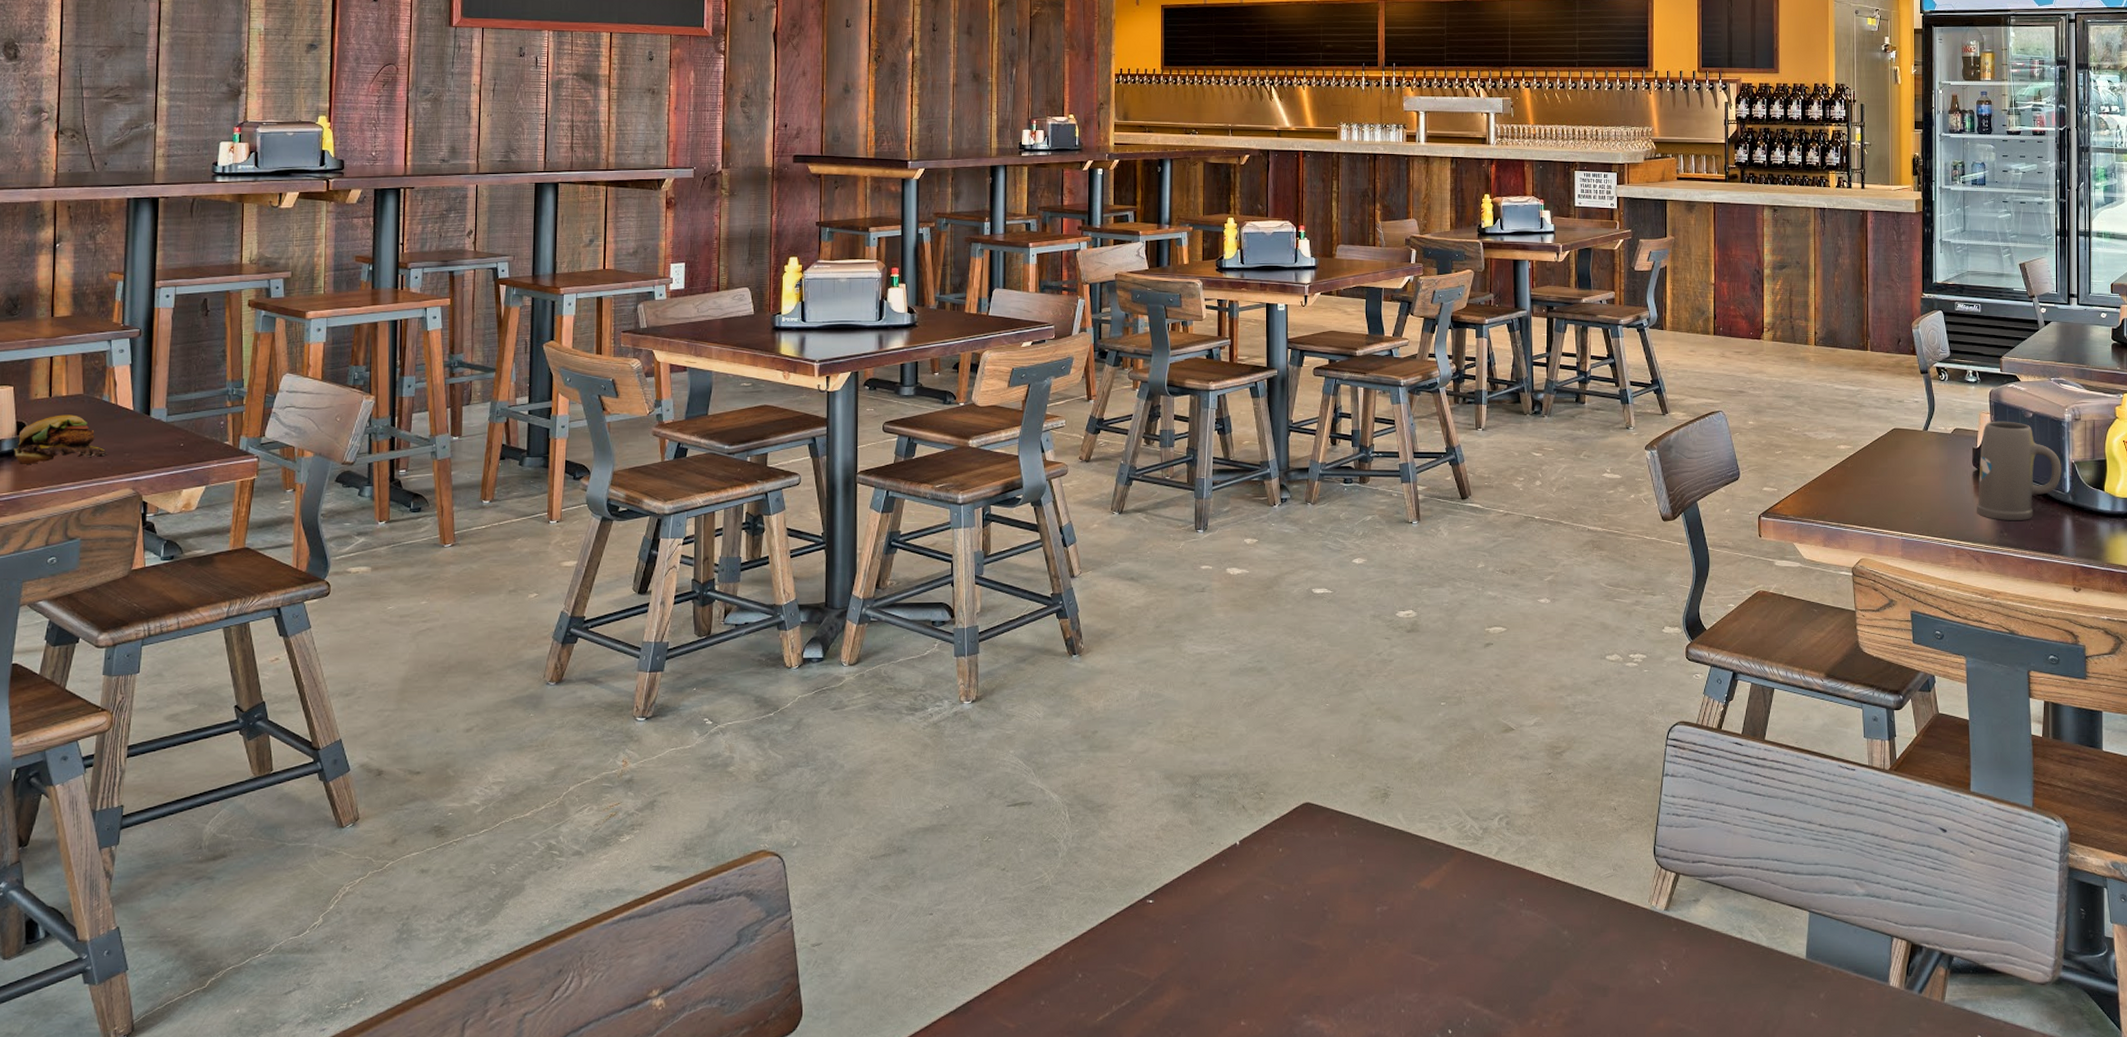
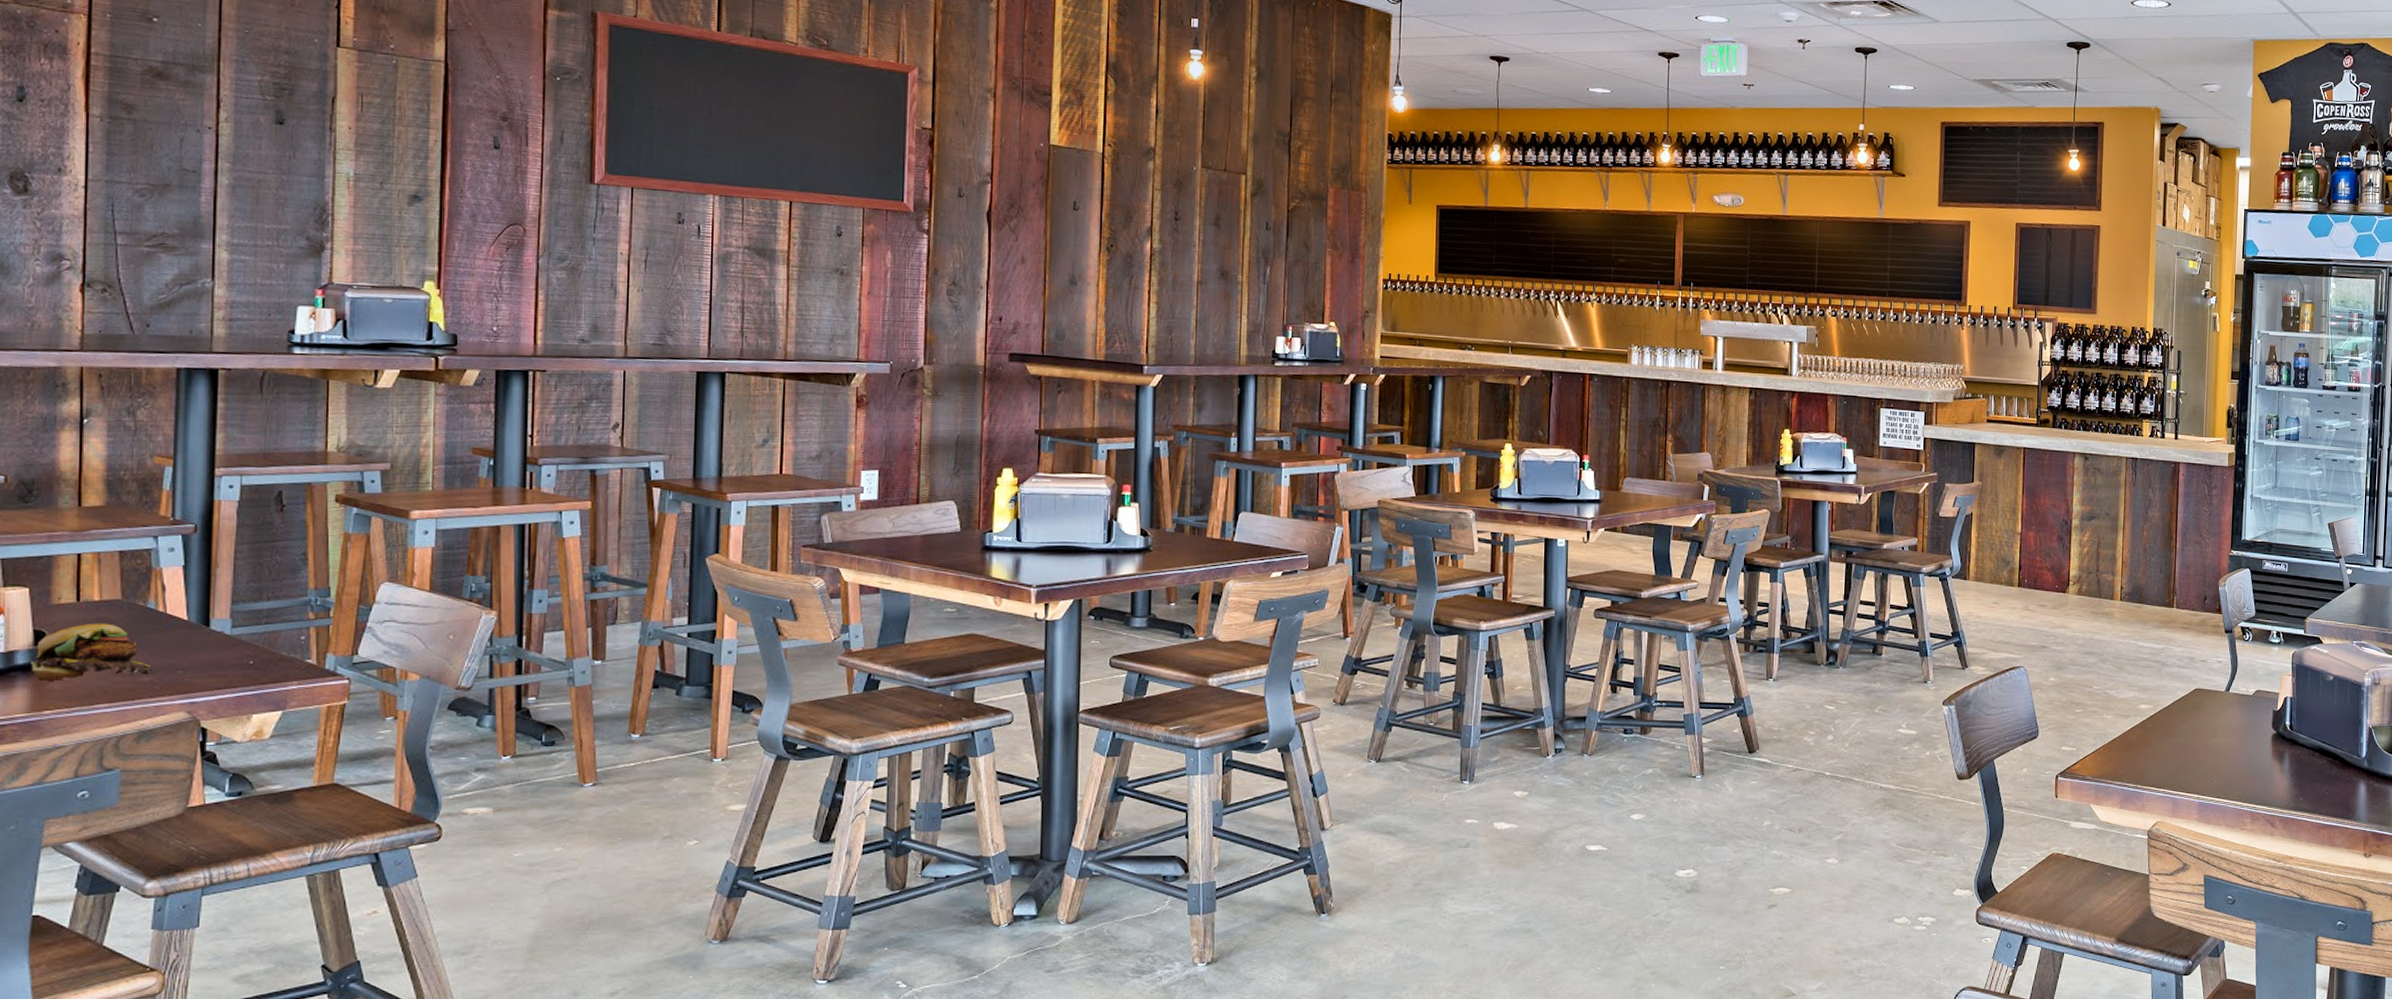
beer mug: present [1976,421,2061,521] -> none [2273,683,2359,786]

